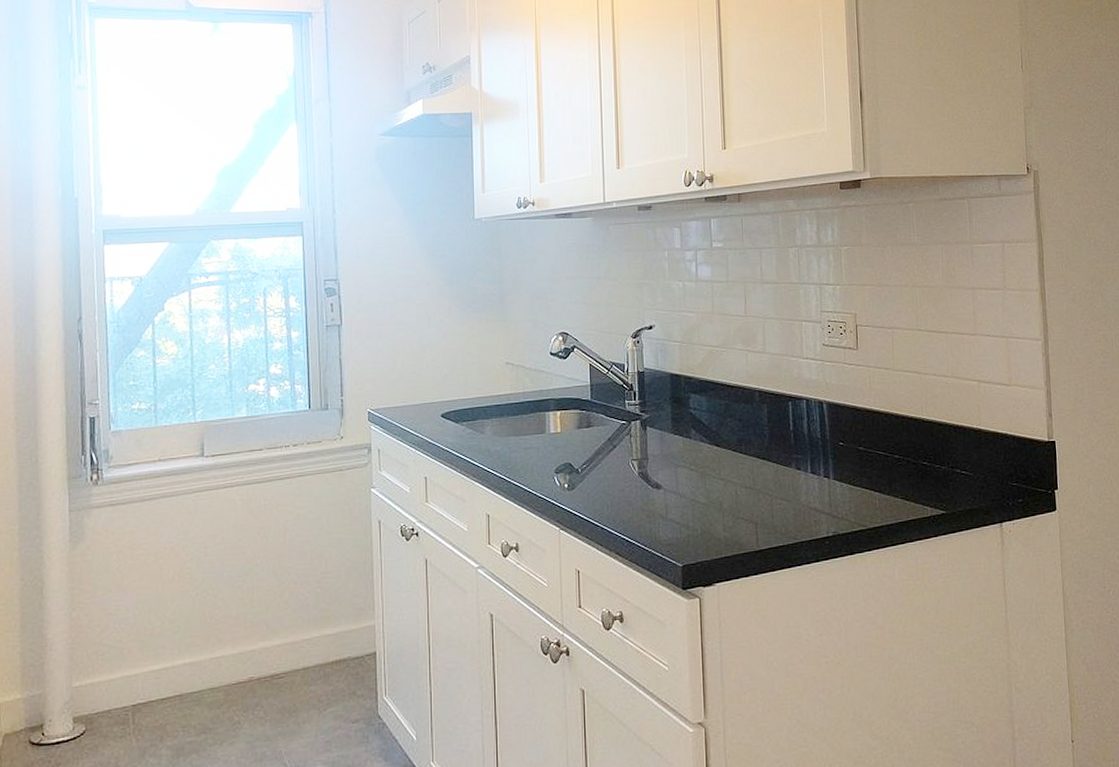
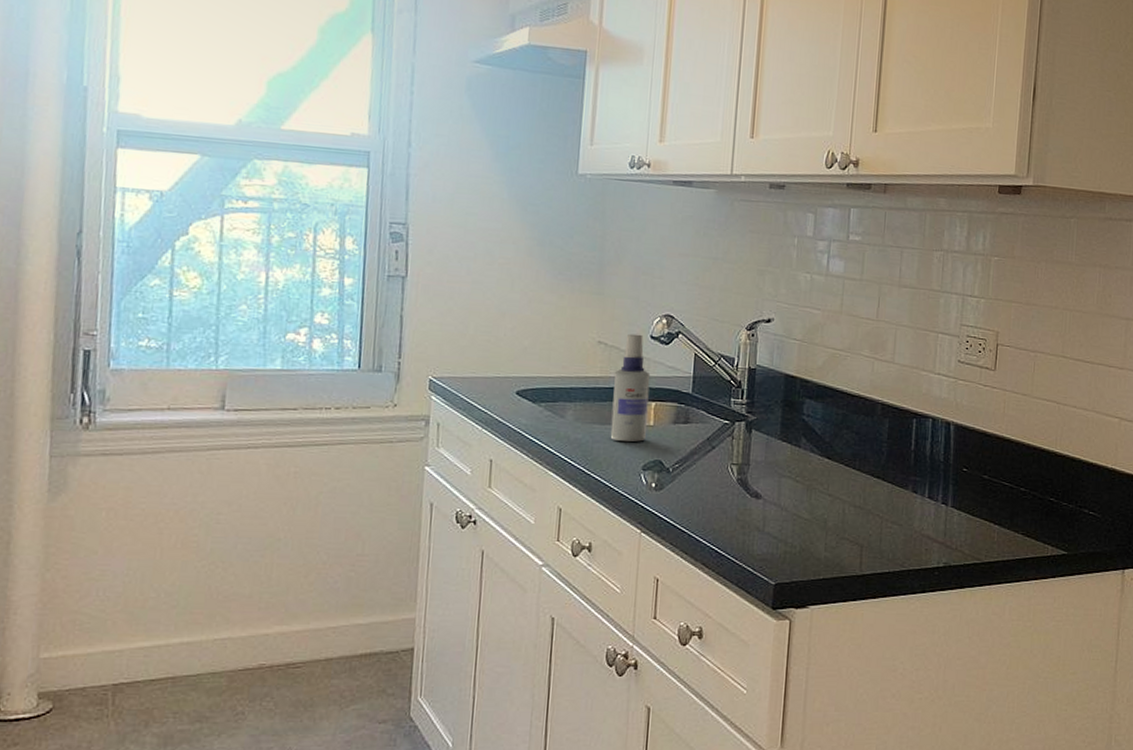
spray bottle: none [523,352,555,449] -> present [610,333,651,442]

